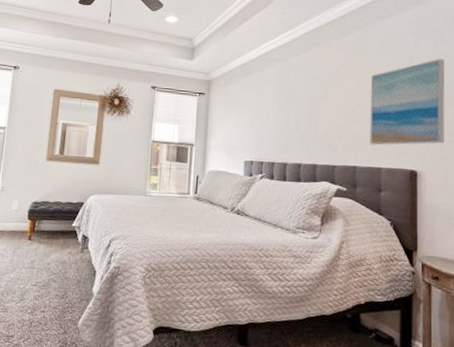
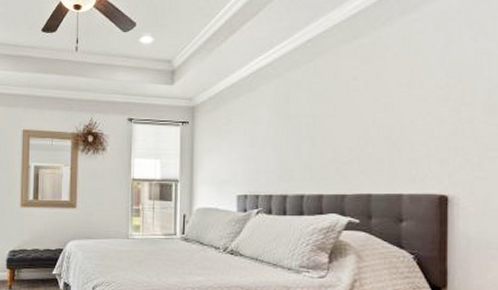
wall art: present [370,58,445,146] -> none [388,56,486,168]

